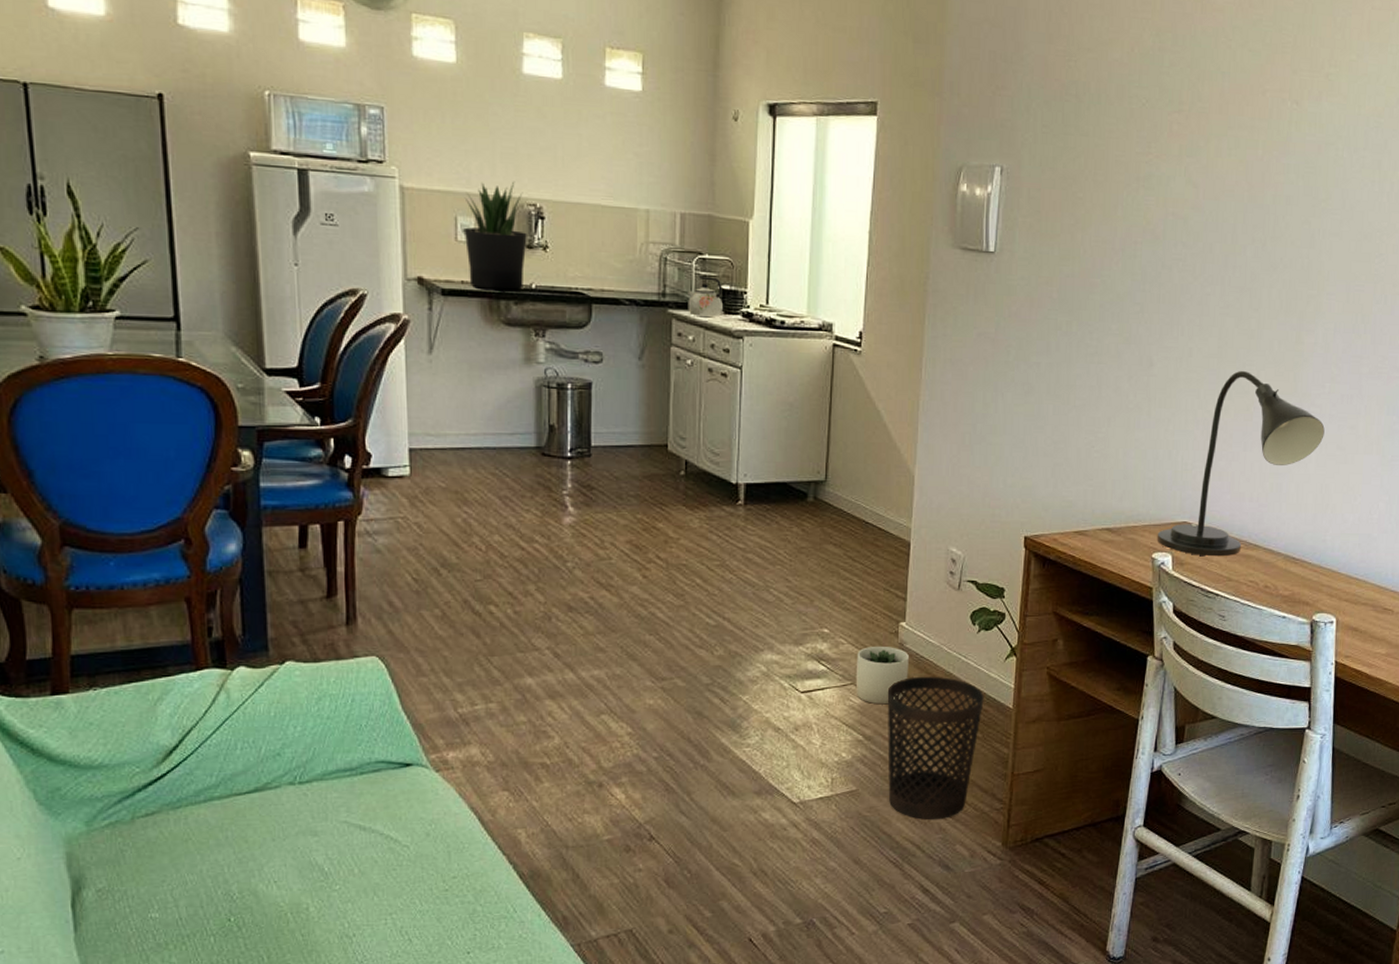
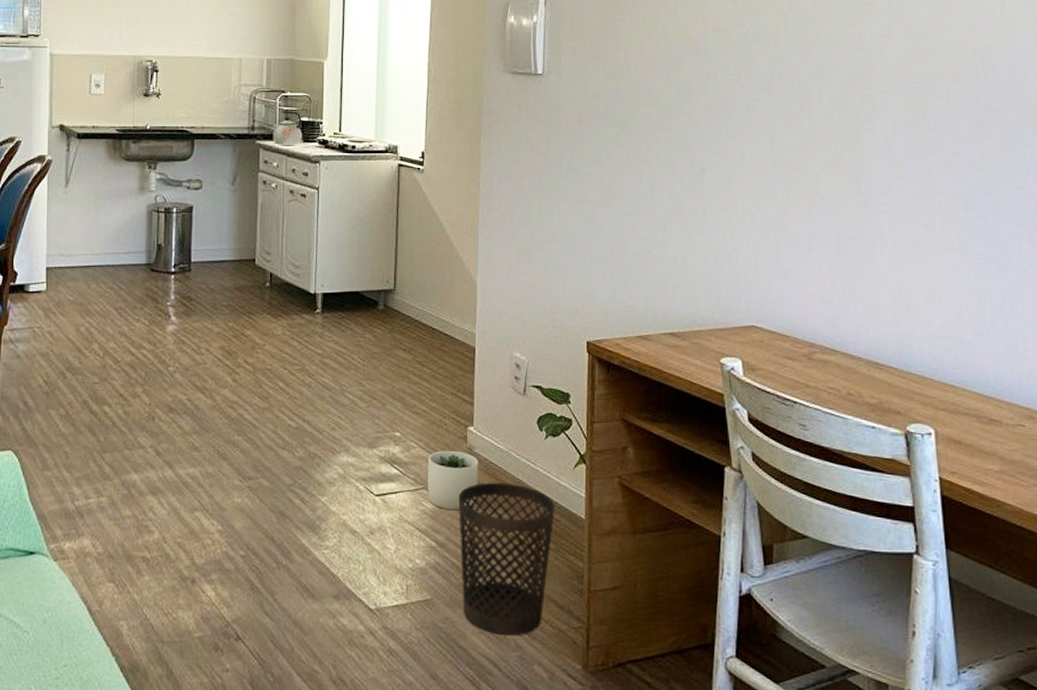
planter: present [463,181,527,292] -> none [96,43,144,133]
desk lamp: present [1157,370,1325,557] -> none [724,172,896,362]

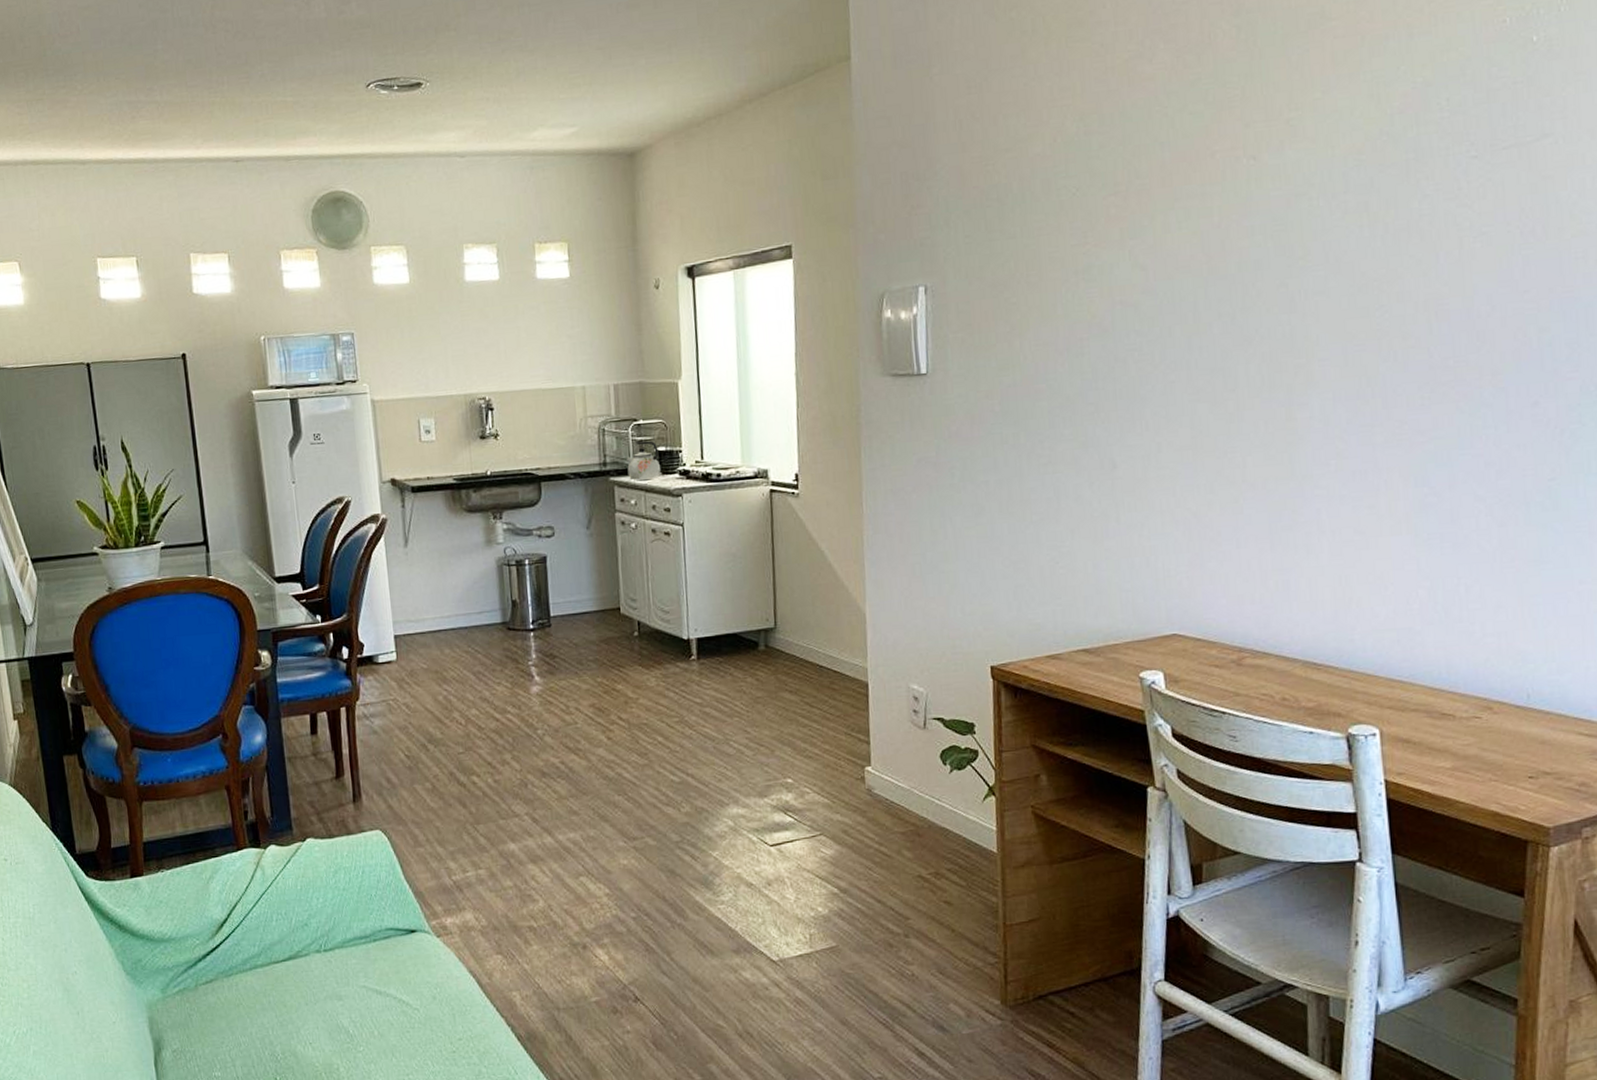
planter: present [427,450,479,511] -> none [823,792,880,855]
trash bin: present [458,482,555,635] -> none [859,821,965,976]

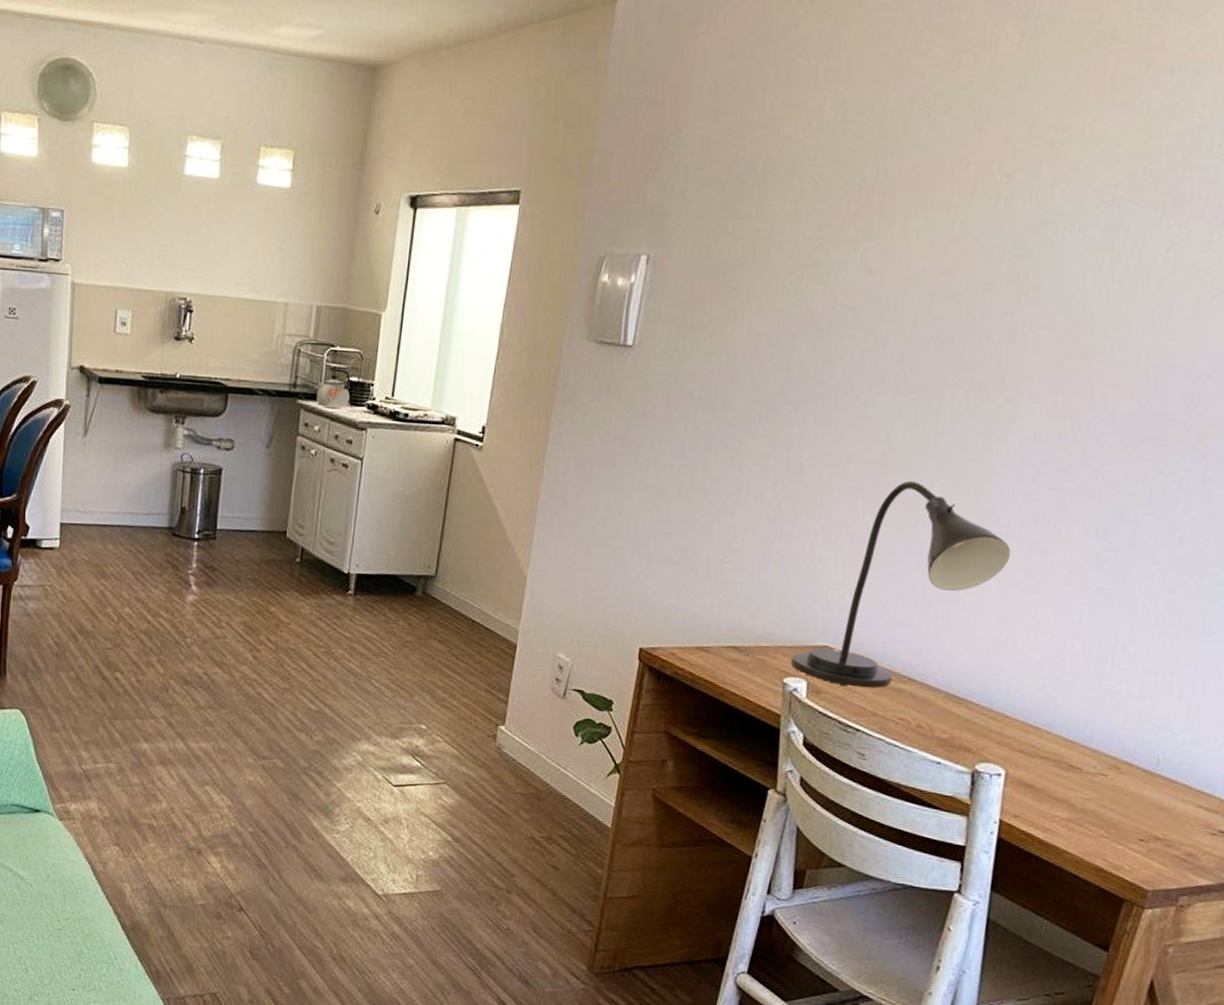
desk lamp: none [1142,459,1336,671] -> present [790,480,1011,689]

